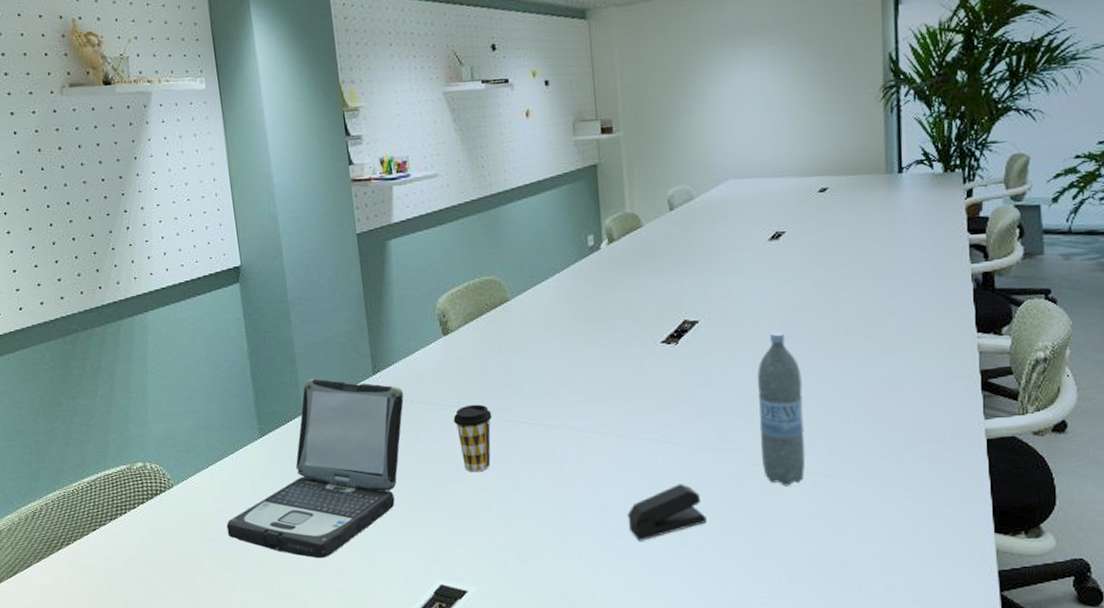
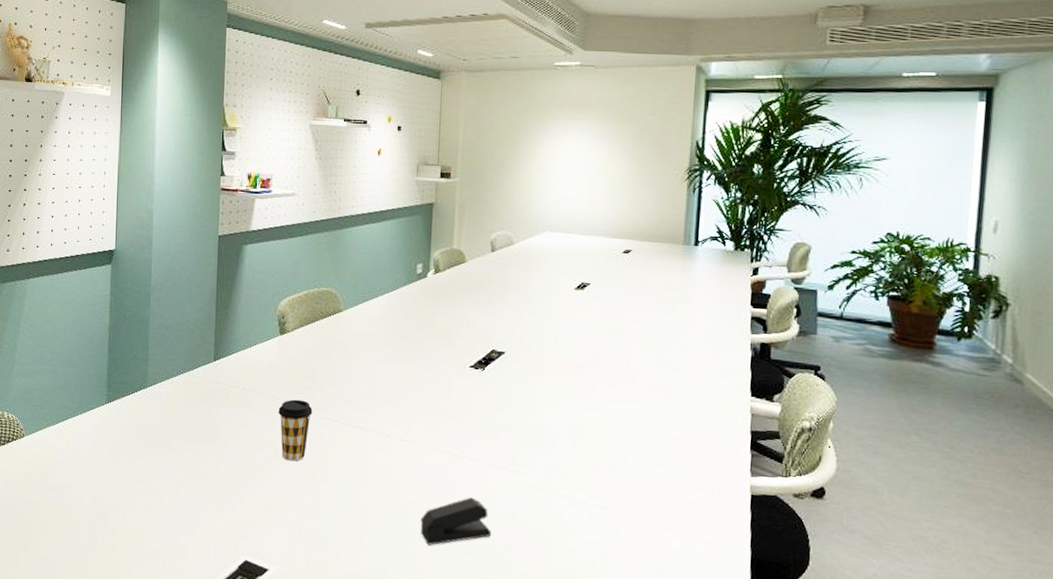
laptop: present [226,378,404,559] -> none [64,357,238,521]
water bottle: present [757,331,806,486] -> none [547,370,591,513]

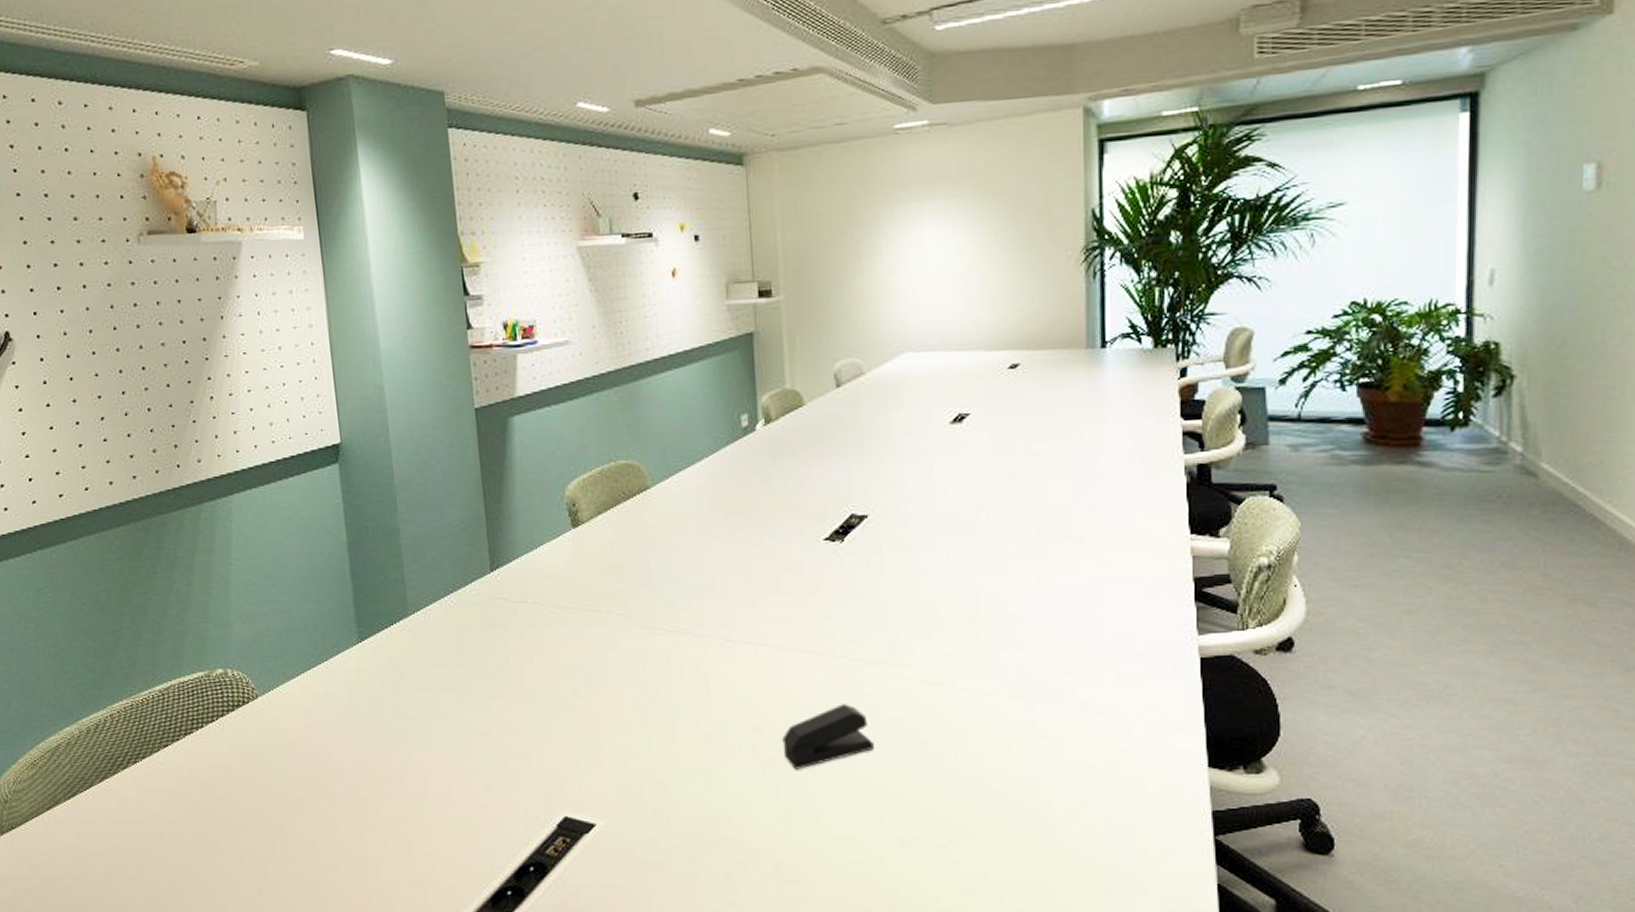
coffee cup: present [278,399,313,461] -> none [582,608,628,687]

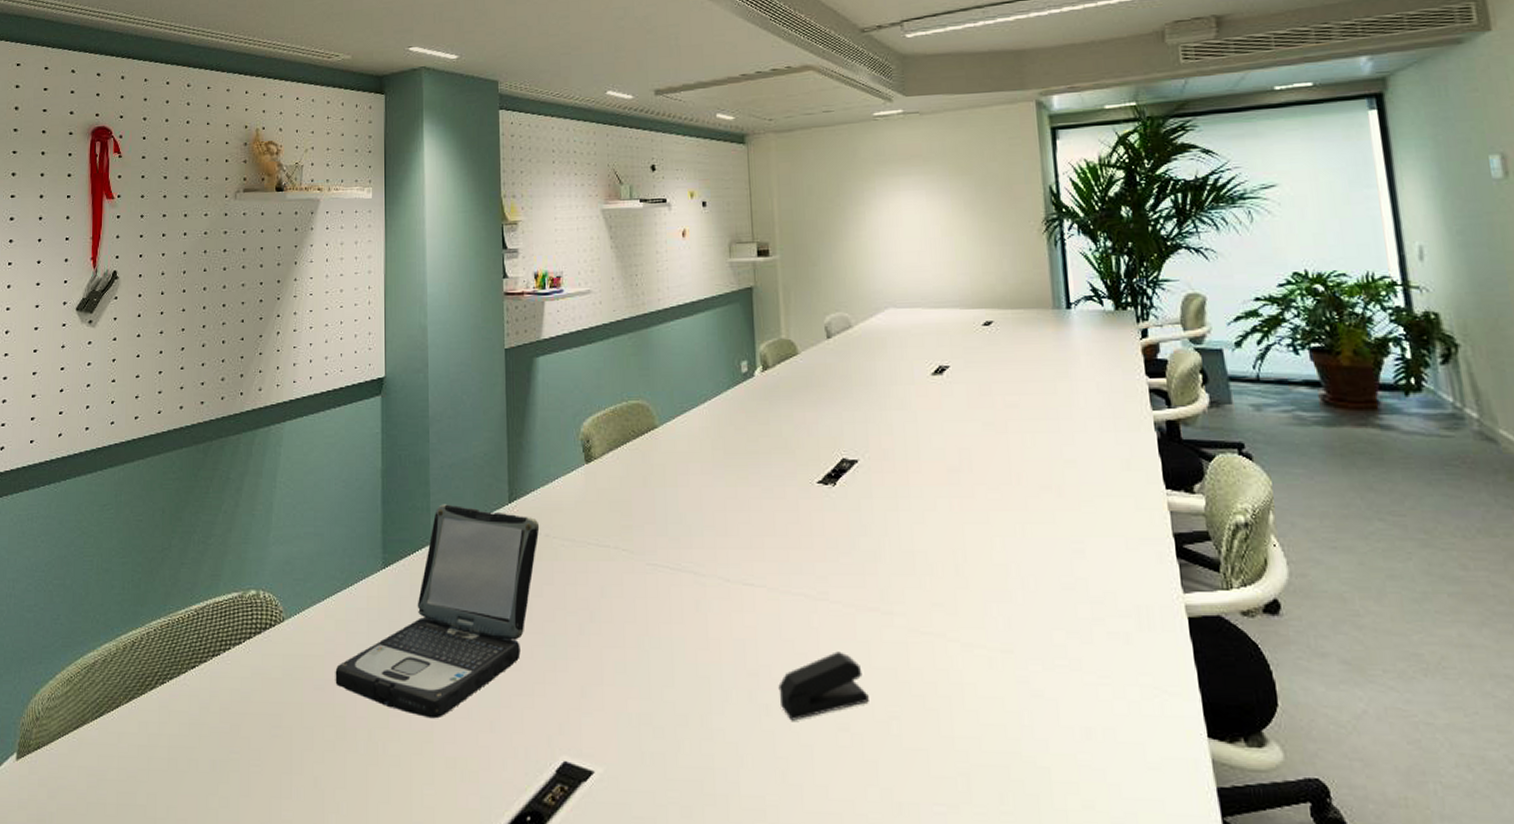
laptop: none [318,575,526,784] -> present [335,504,540,719]

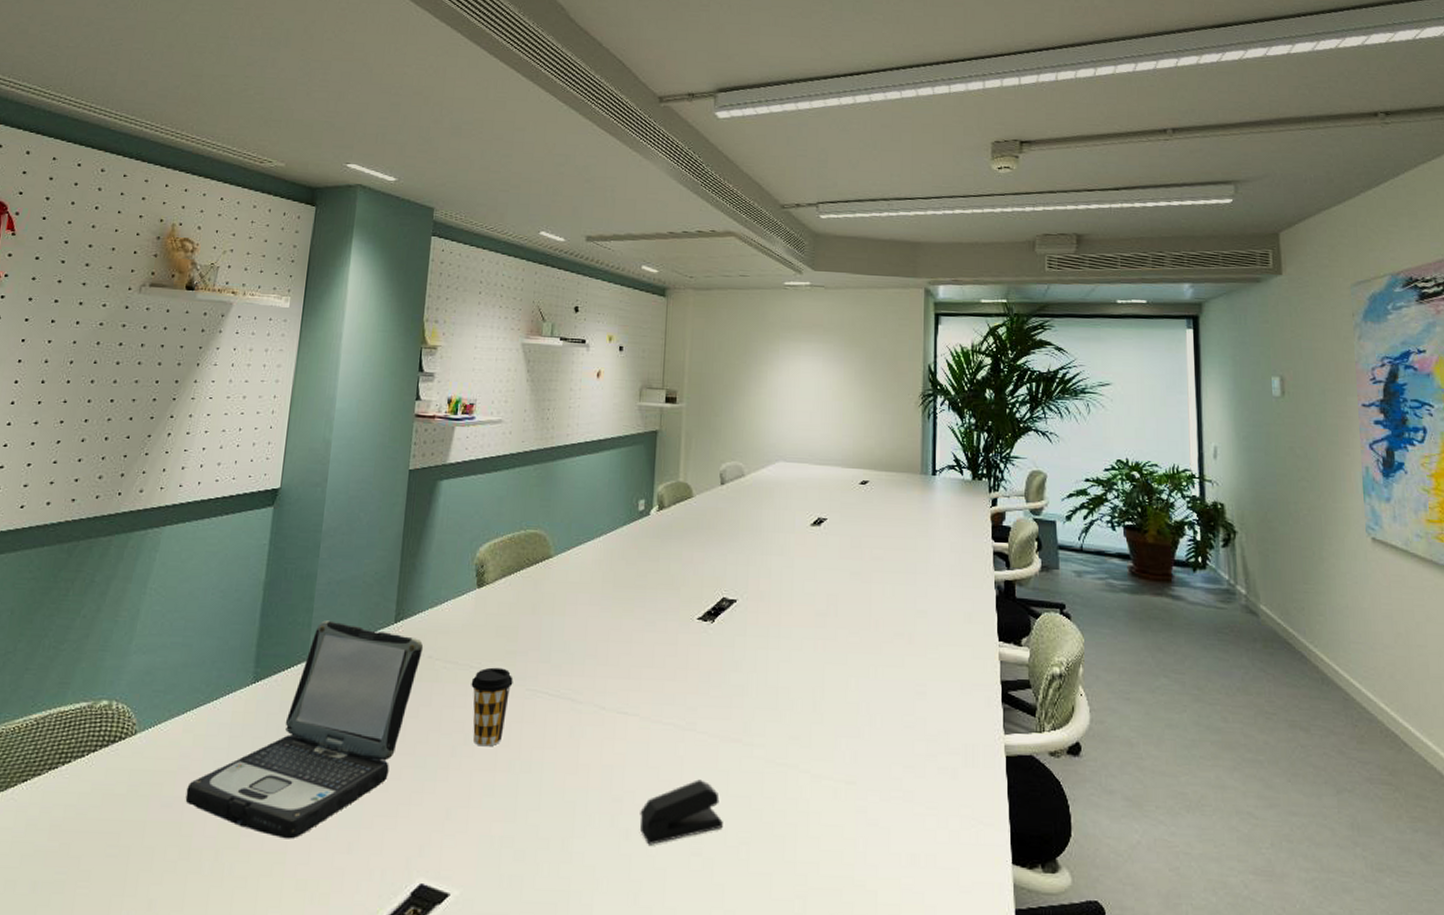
coffee cup: none [590,543,633,624] -> present [471,667,513,747]

